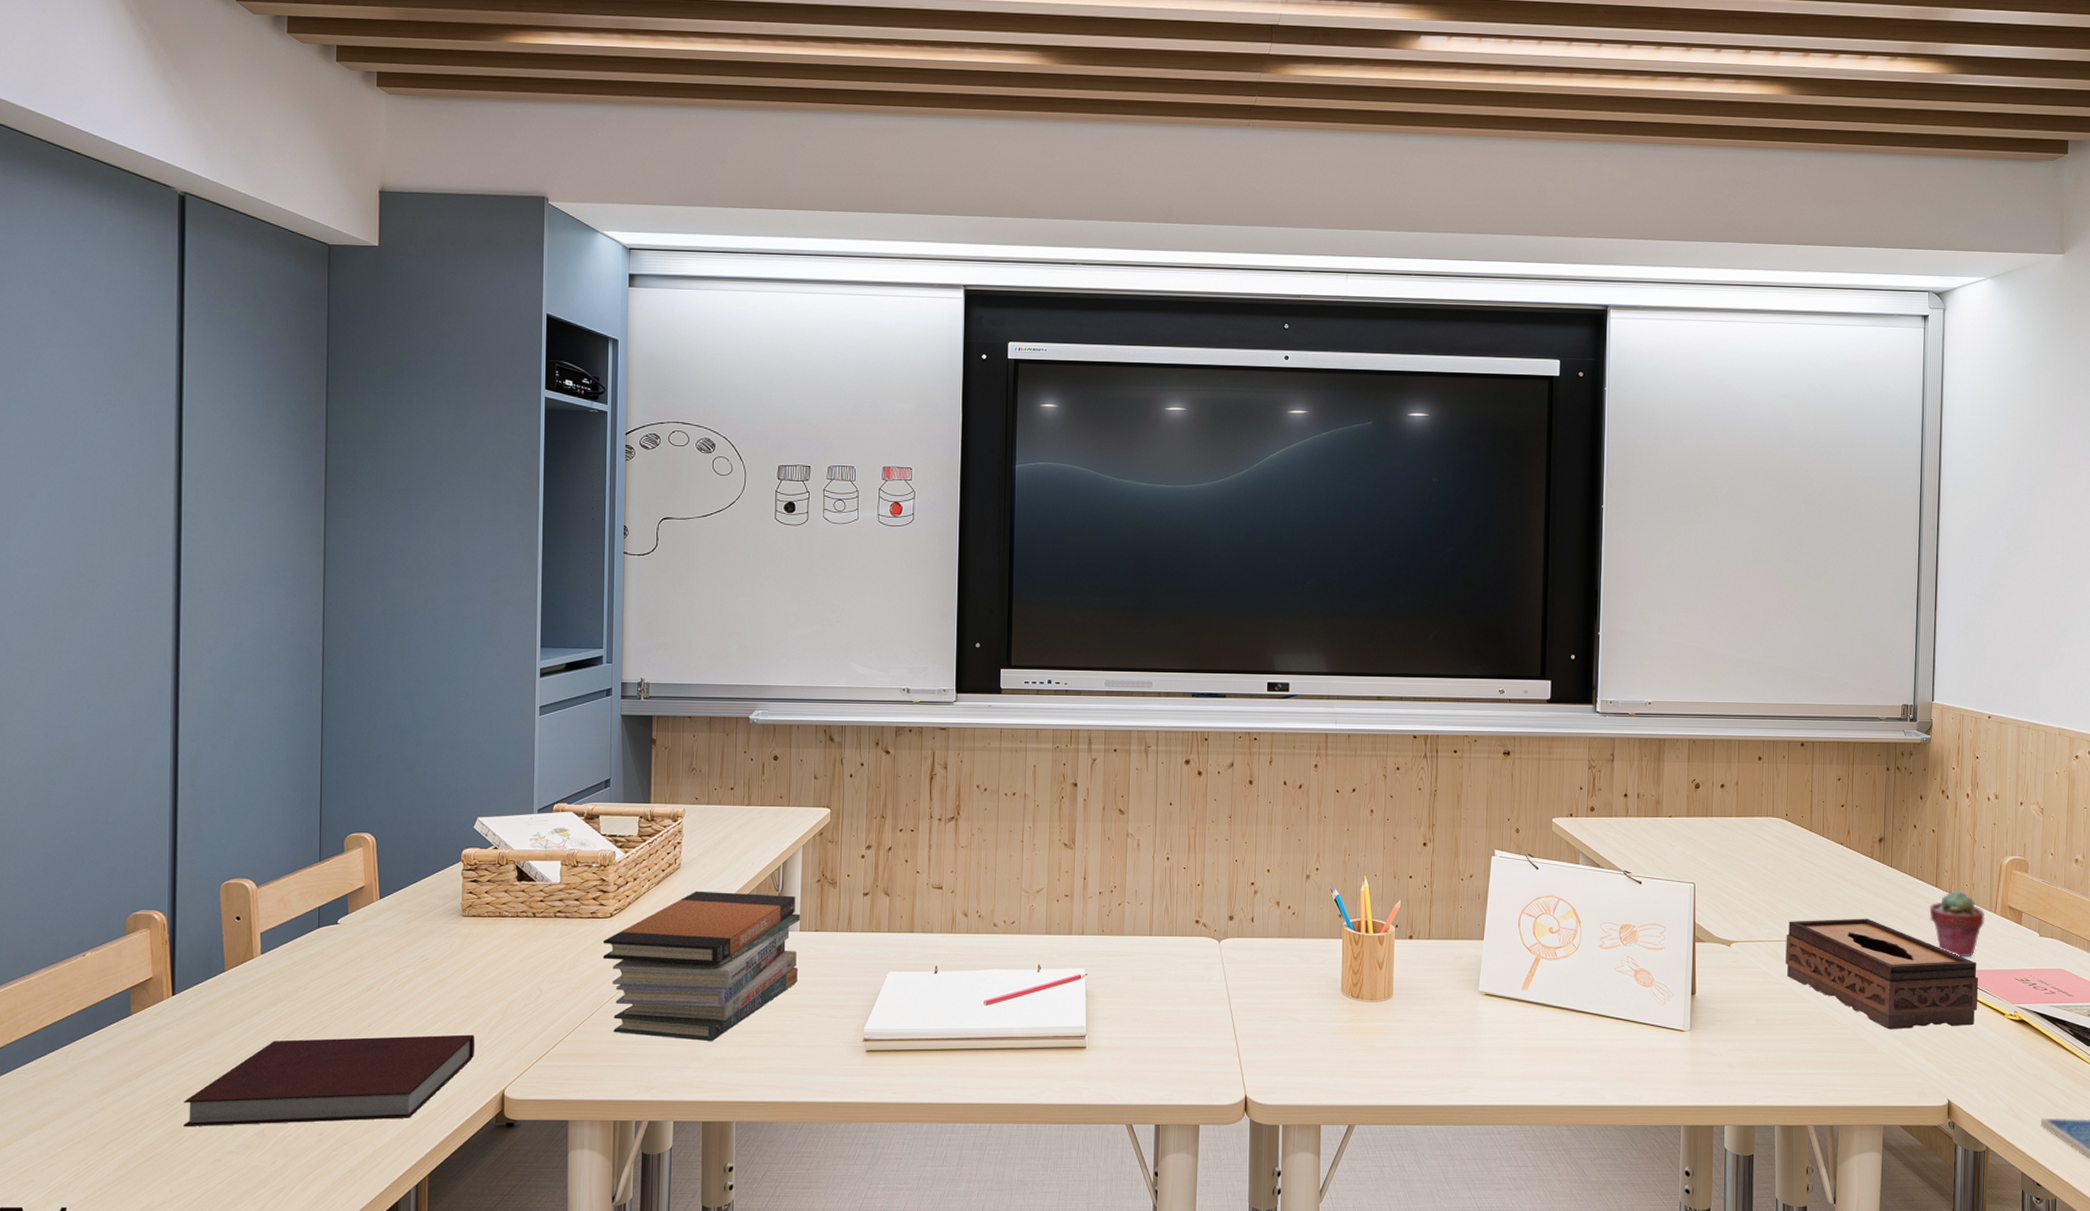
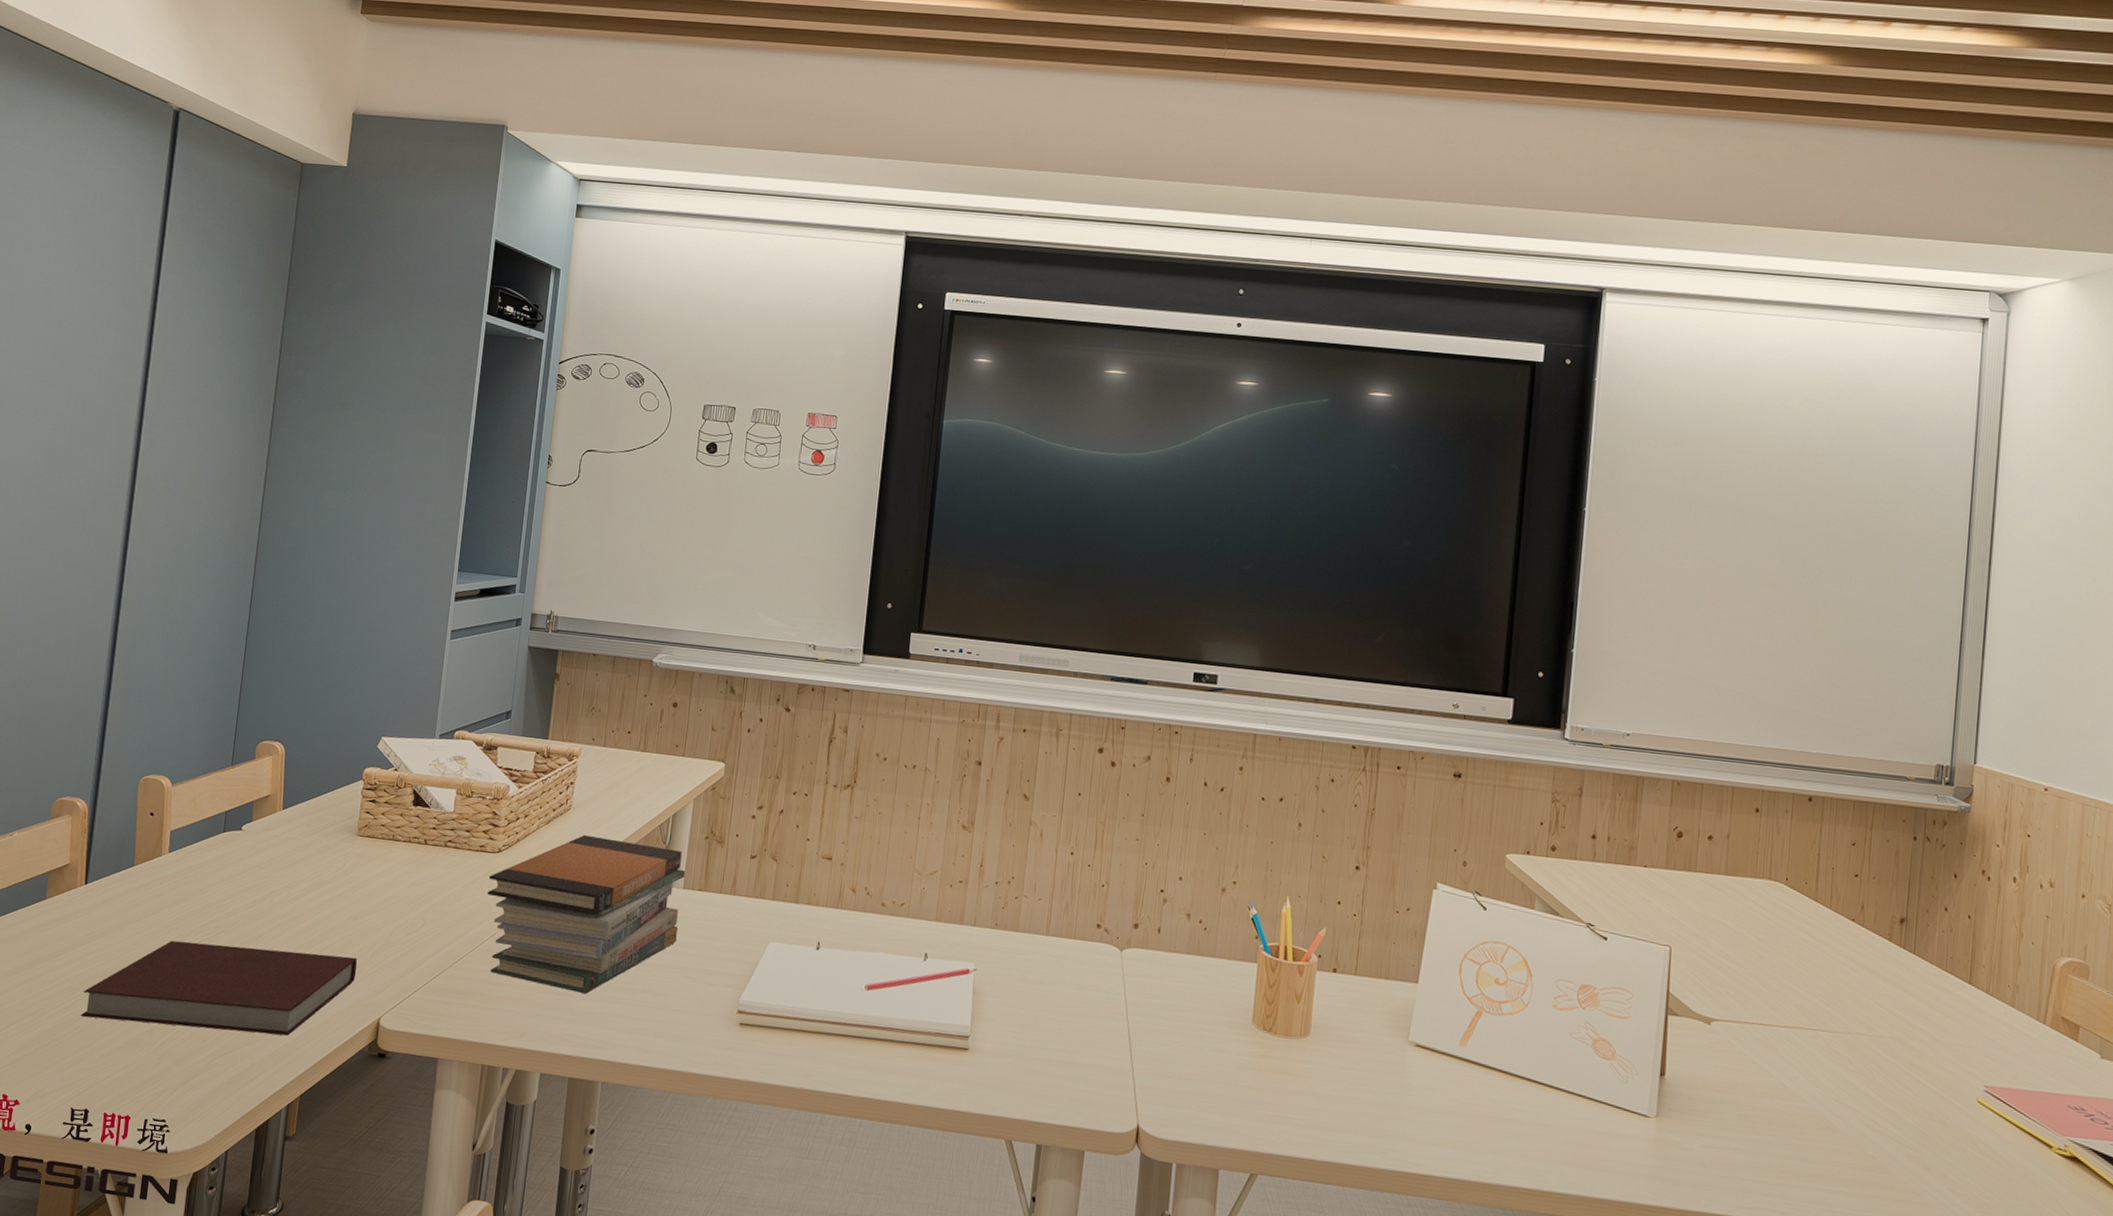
tissue box: present [1785,918,1979,1030] -> none [1777,1003,2020,1155]
potted succulent: present [1929,890,1985,956] -> none [1960,991,2031,1072]

